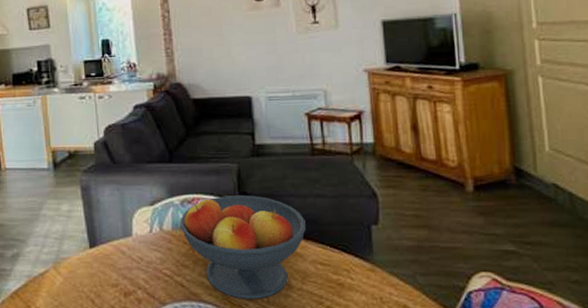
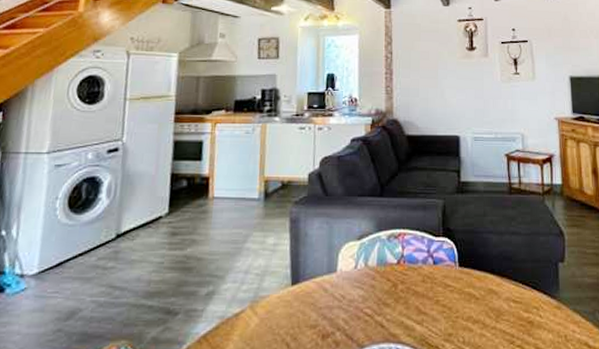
fruit bowl: present [180,195,306,299] -> none [385,231,501,340]

